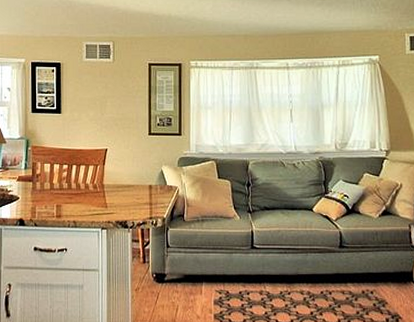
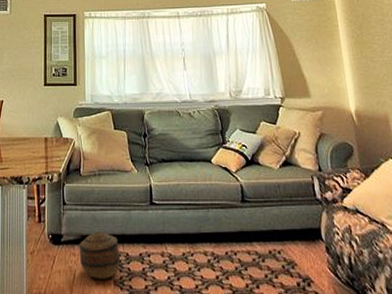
basket: none [182,272,221,313] -> present [79,231,121,279]

